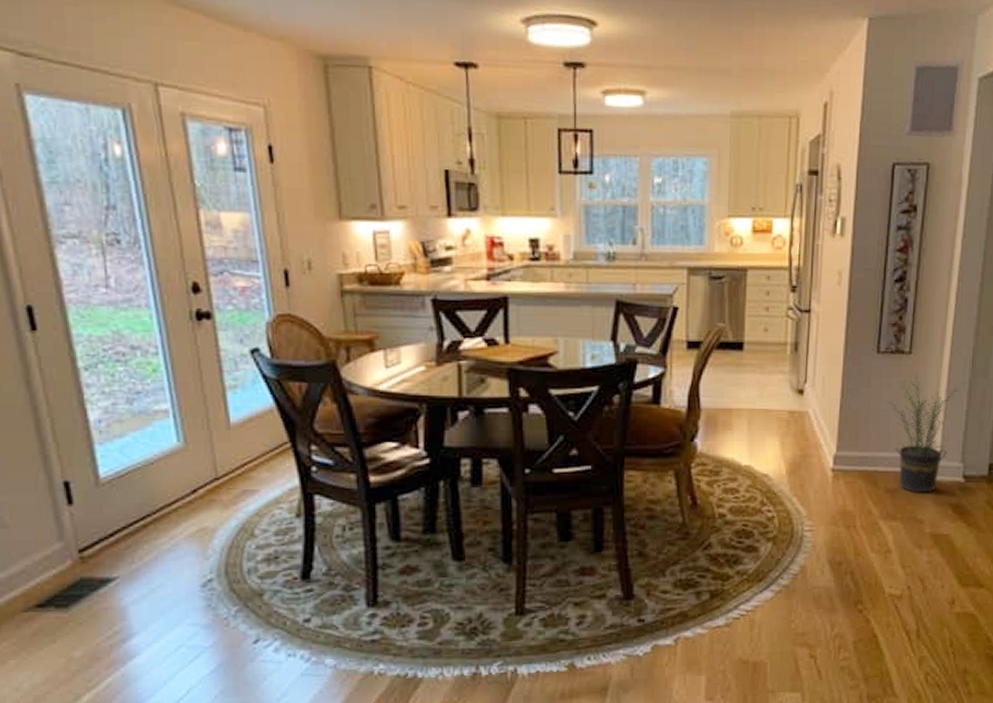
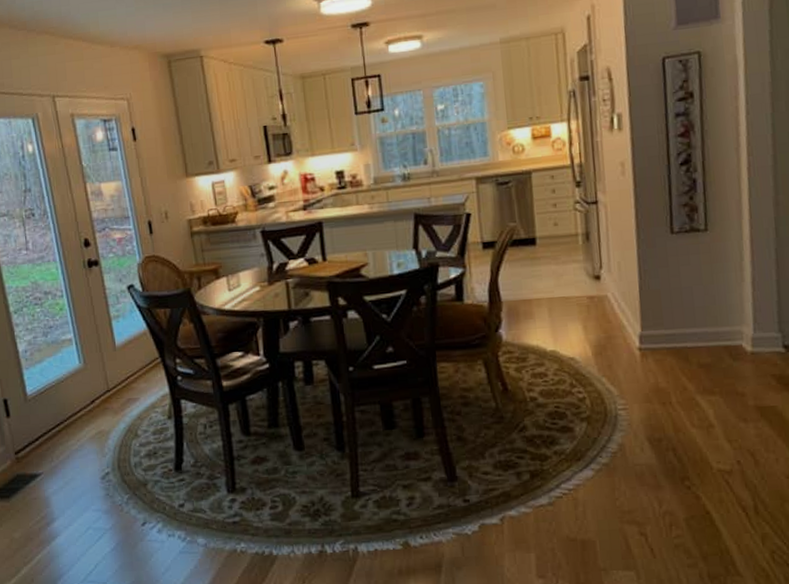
potted plant: present [888,374,966,493] -> none [689,249,772,366]

